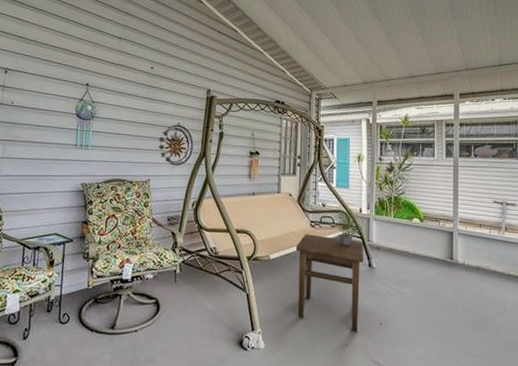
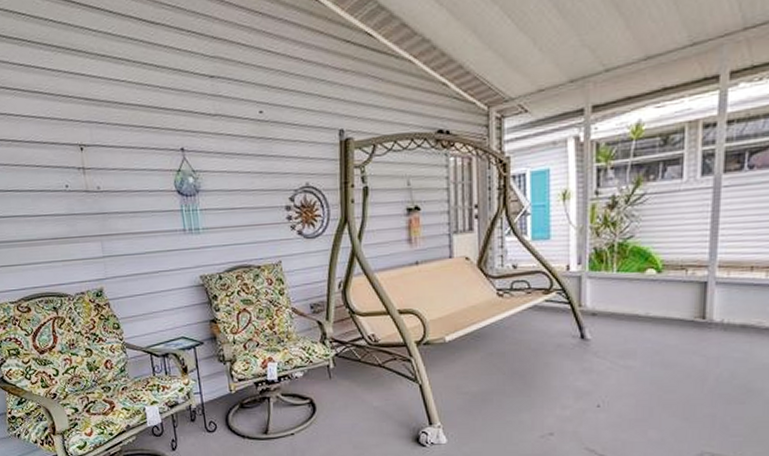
side table: present [295,234,364,333] -> none [478,305,574,420]
potted plant: present [335,208,365,246] -> none [531,266,574,316]

